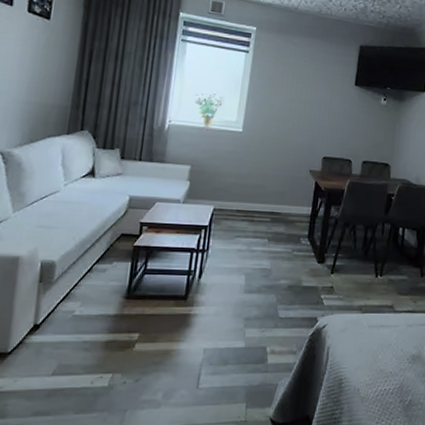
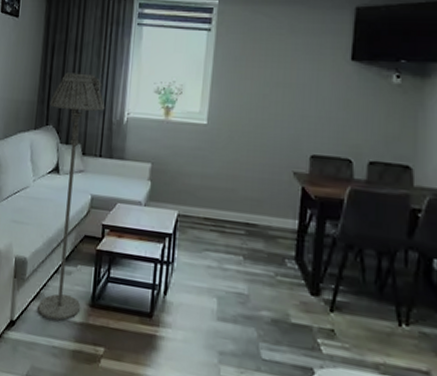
floor lamp: none [67,79,147,317] -> present [38,72,105,321]

